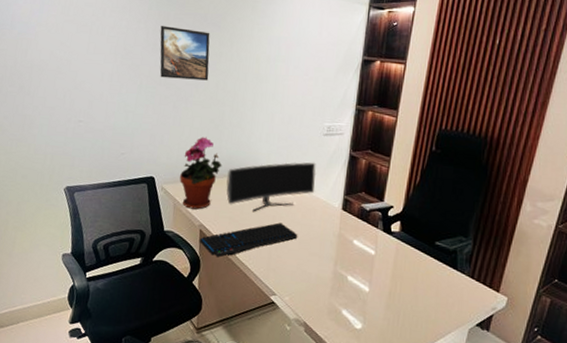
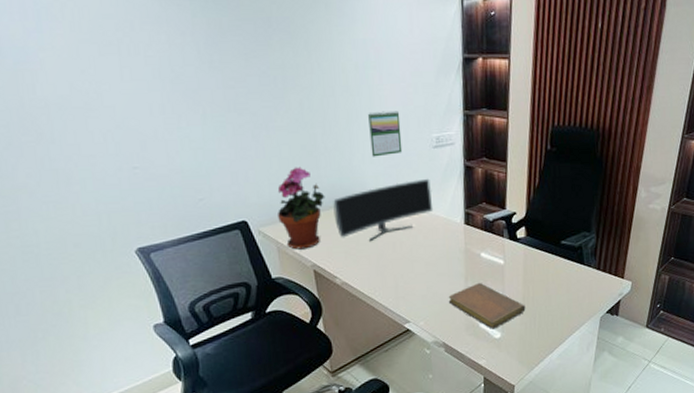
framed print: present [159,26,210,81] -> none [213,37,289,103]
keyboard: present [199,222,298,258] -> none [315,248,423,296]
calendar: none [268,98,299,137] -> present [367,111,403,157]
notebook: none [315,268,391,319] -> present [448,282,526,329]

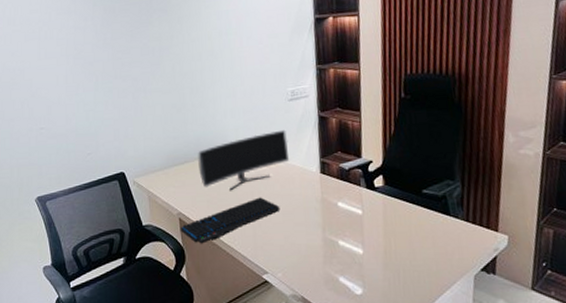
potted plant: present [277,167,325,250] -> none [150,123,191,199]
keyboard: none [315,248,423,296] -> present [180,197,281,244]
calendar: present [367,111,403,157] -> none [229,69,260,112]
notebook: present [448,282,526,329] -> none [306,233,388,284]

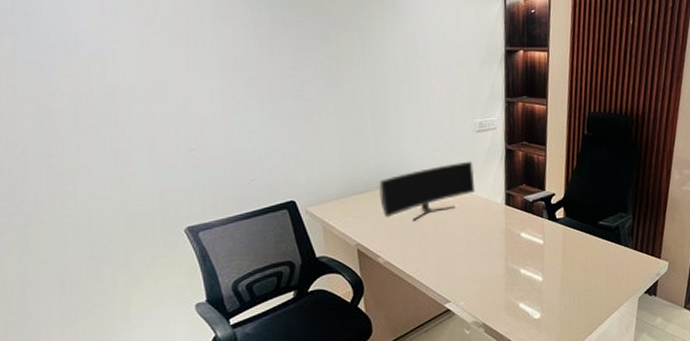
keyboard: present [180,197,281,244] -> none [358,228,465,275]

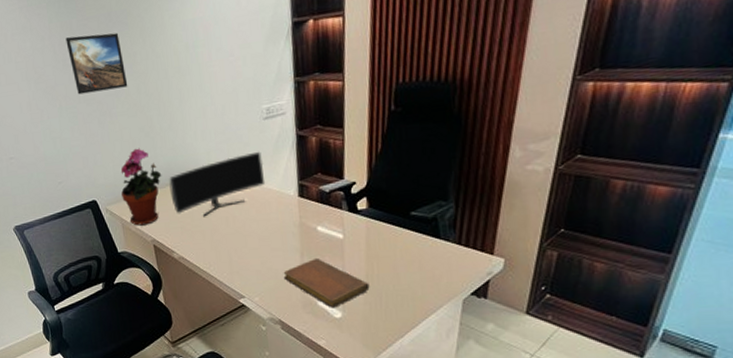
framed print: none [275,31,342,90] -> present [65,32,128,95]
potted plant: none [325,149,372,229] -> present [120,148,162,226]
notebook: none [488,262,565,310] -> present [283,257,370,308]

